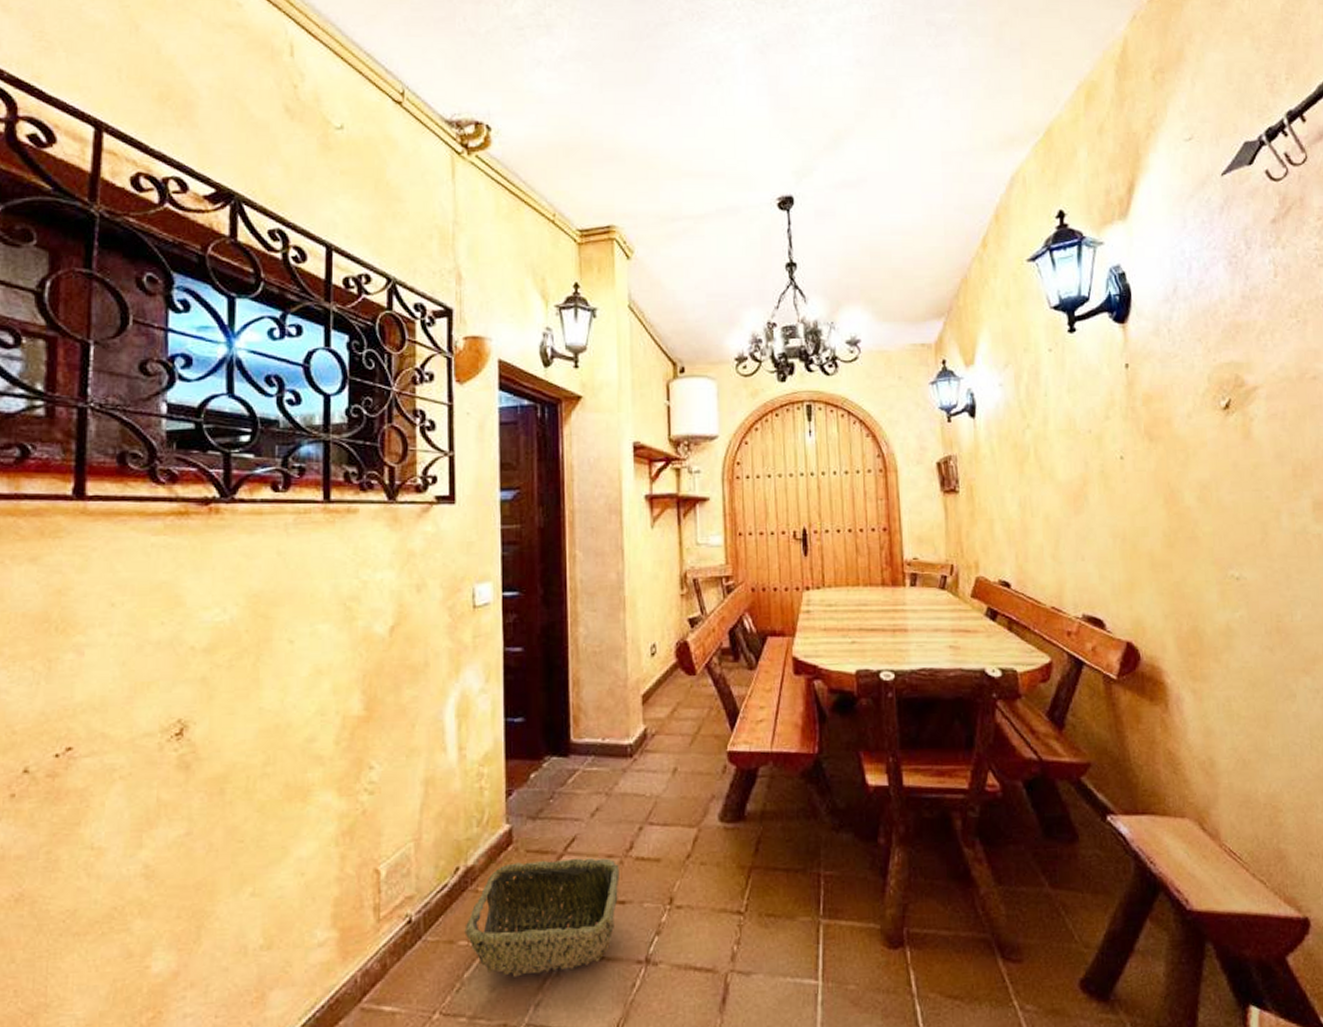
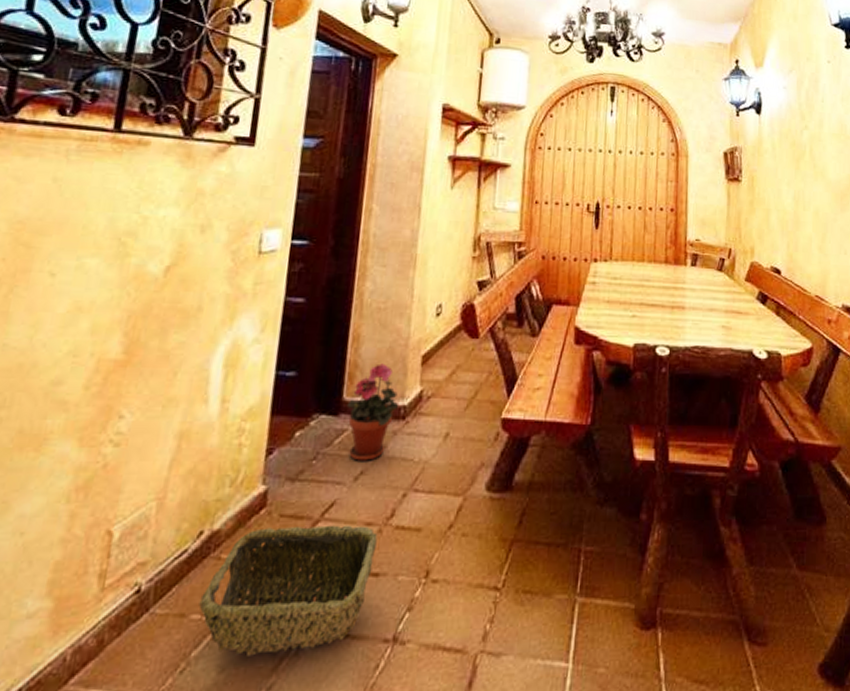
potted plant: none [575,705,625,798] -> present [347,363,399,461]

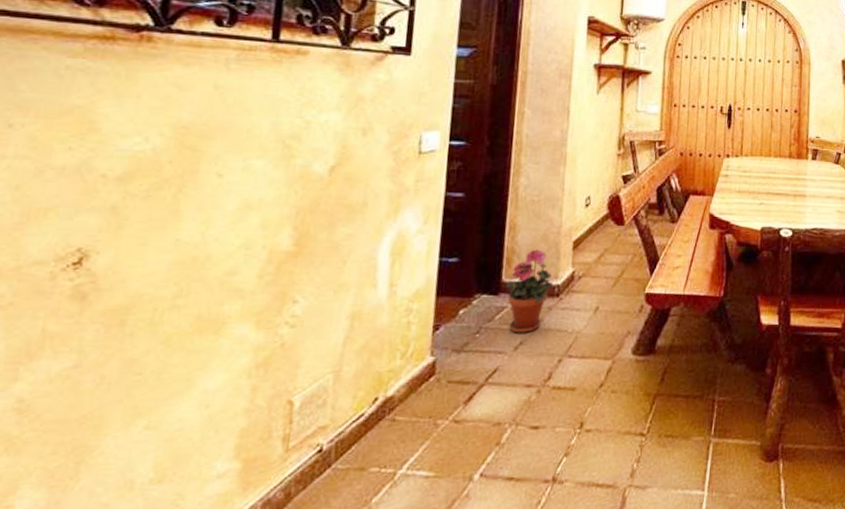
woven basket: present [199,525,378,656] -> none [377,387,537,500]

